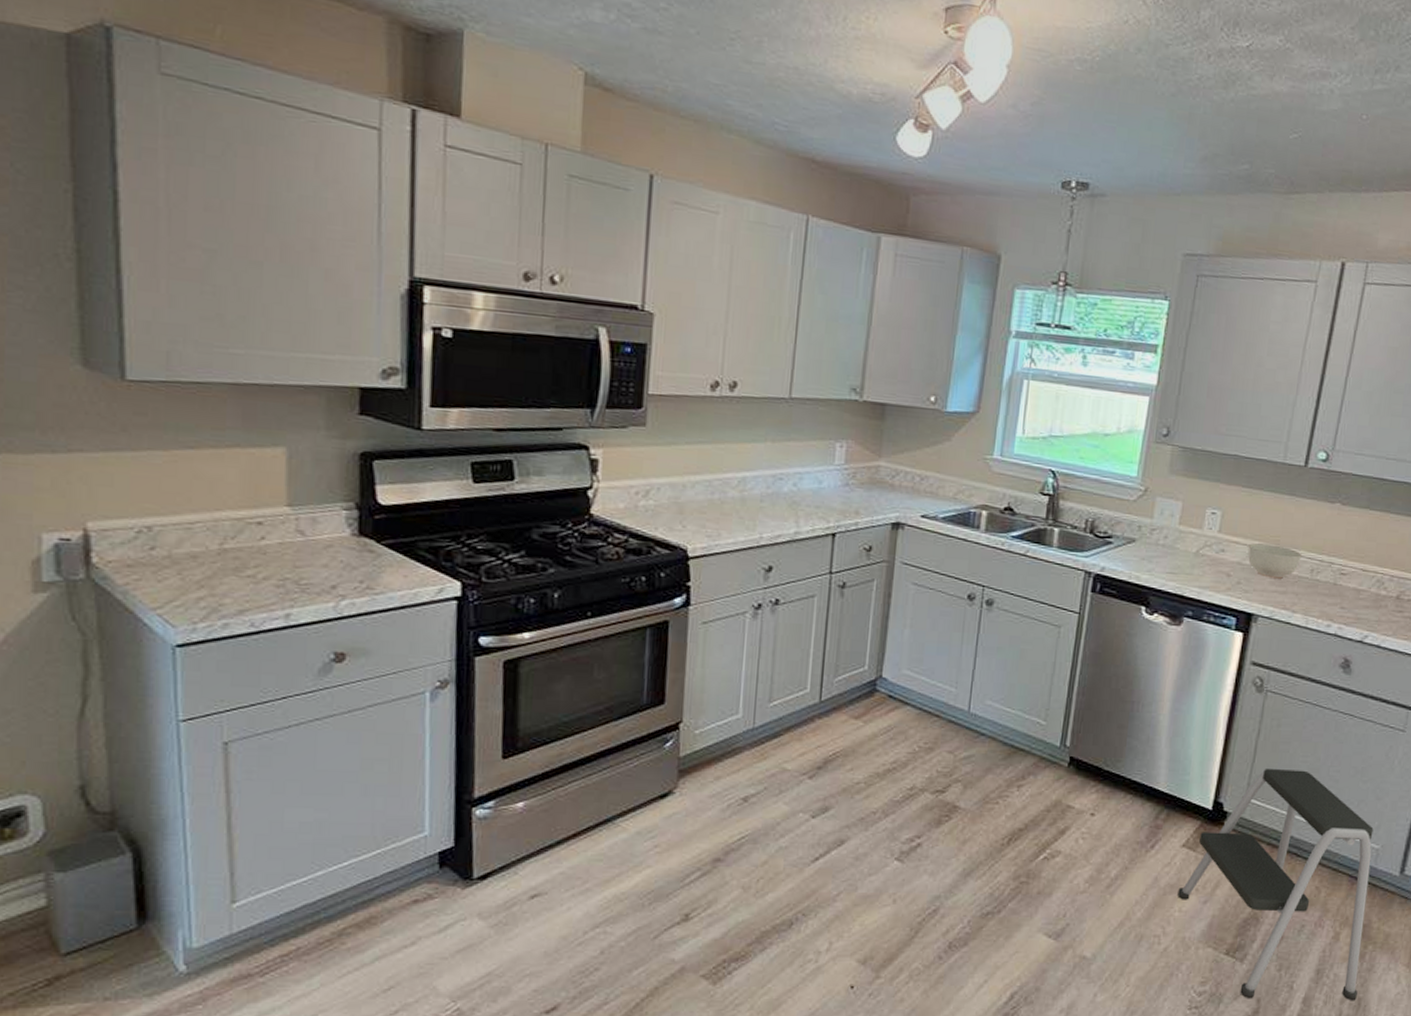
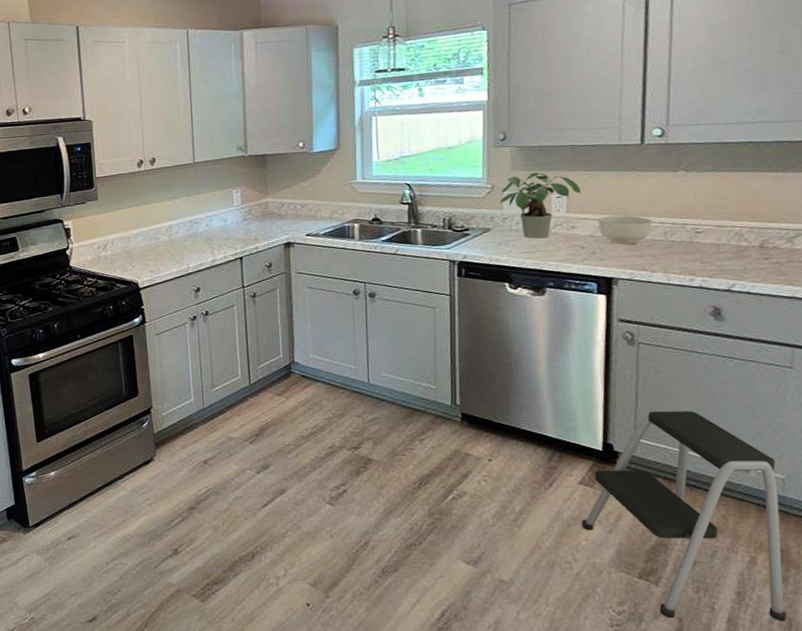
potted plant: none [1151,480,1237,559] -> present [500,172,581,239]

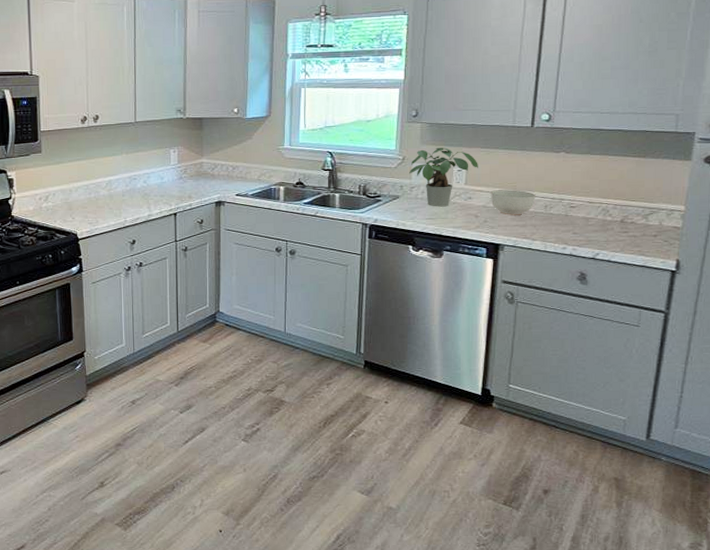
step stool: present [582,410,786,622] -> none [460,360,620,539]

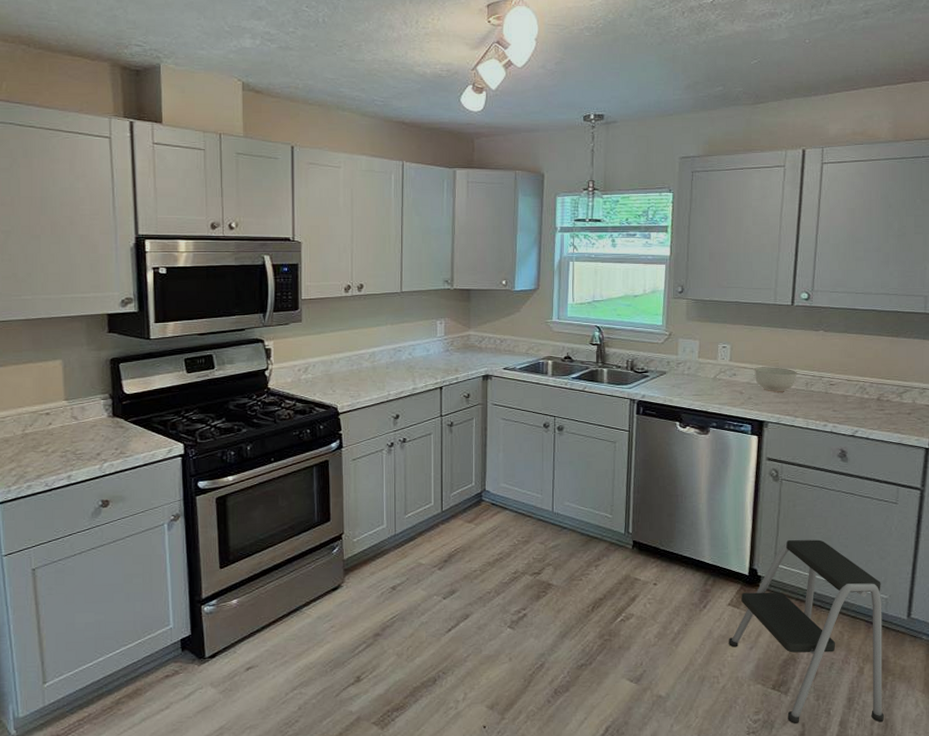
potted plant: present [409,148,478,207] -> none [676,324,742,383]
step stool: none [460,360,620,539] -> present [729,539,884,724]

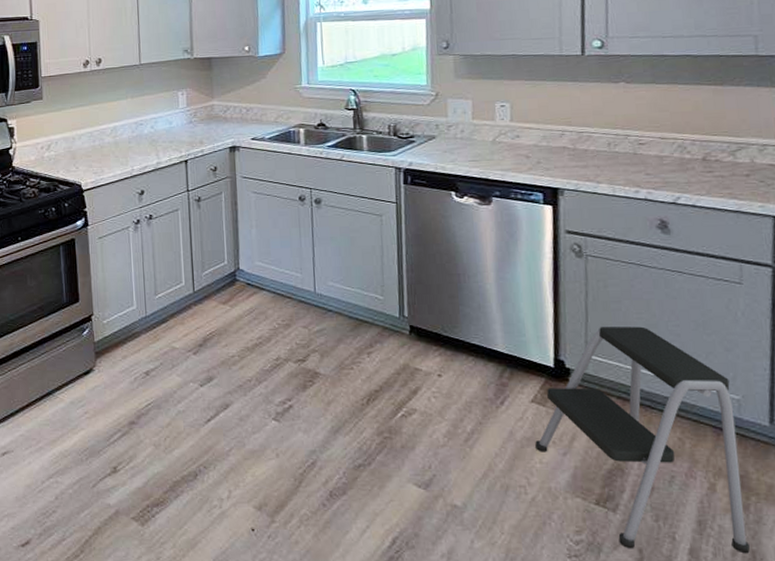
bowl: present [754,367,797,392] -> none [541,126,596,155]

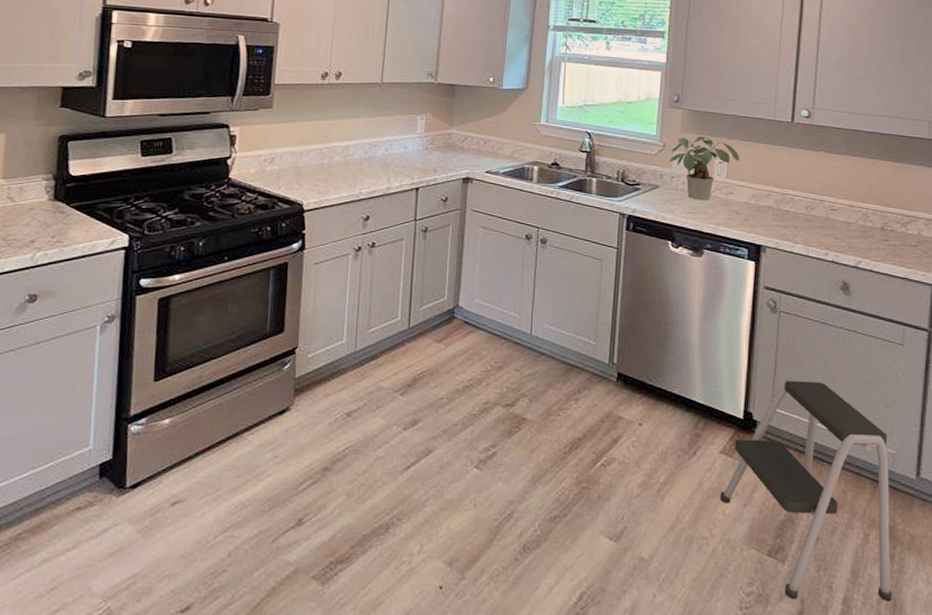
potted plant: none [444,81,524,148] -> present [670,137,740,201]

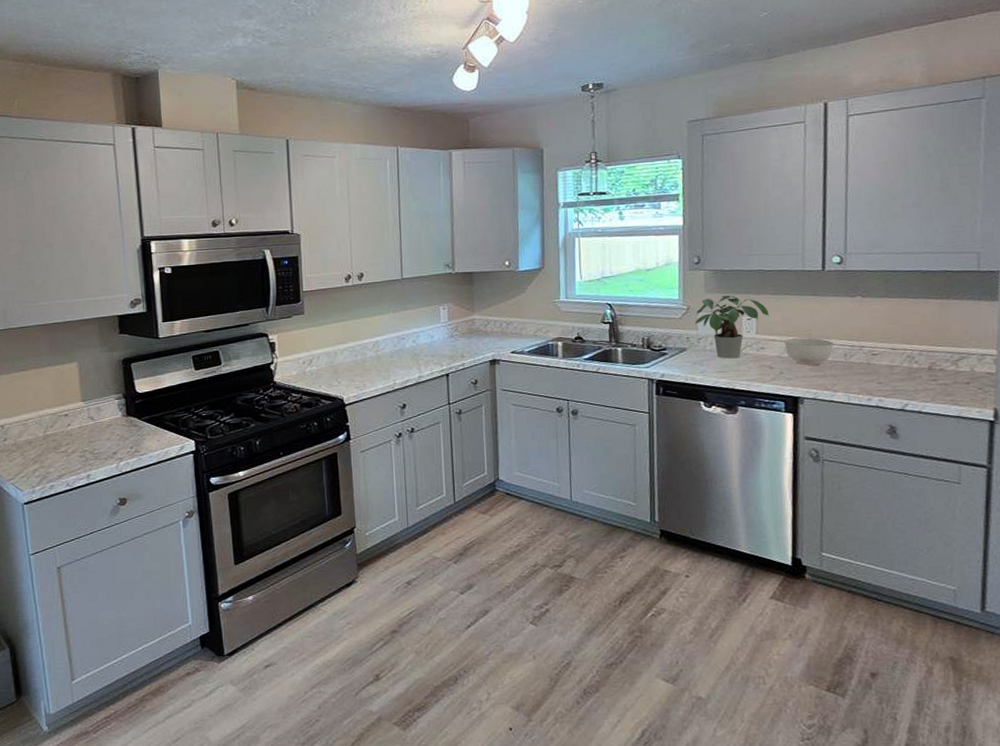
step stool: present [720,380,892,602] -> none [773,524,961,730]
bowl: none [752,186,797,215] -> present [784,338,834,366]

